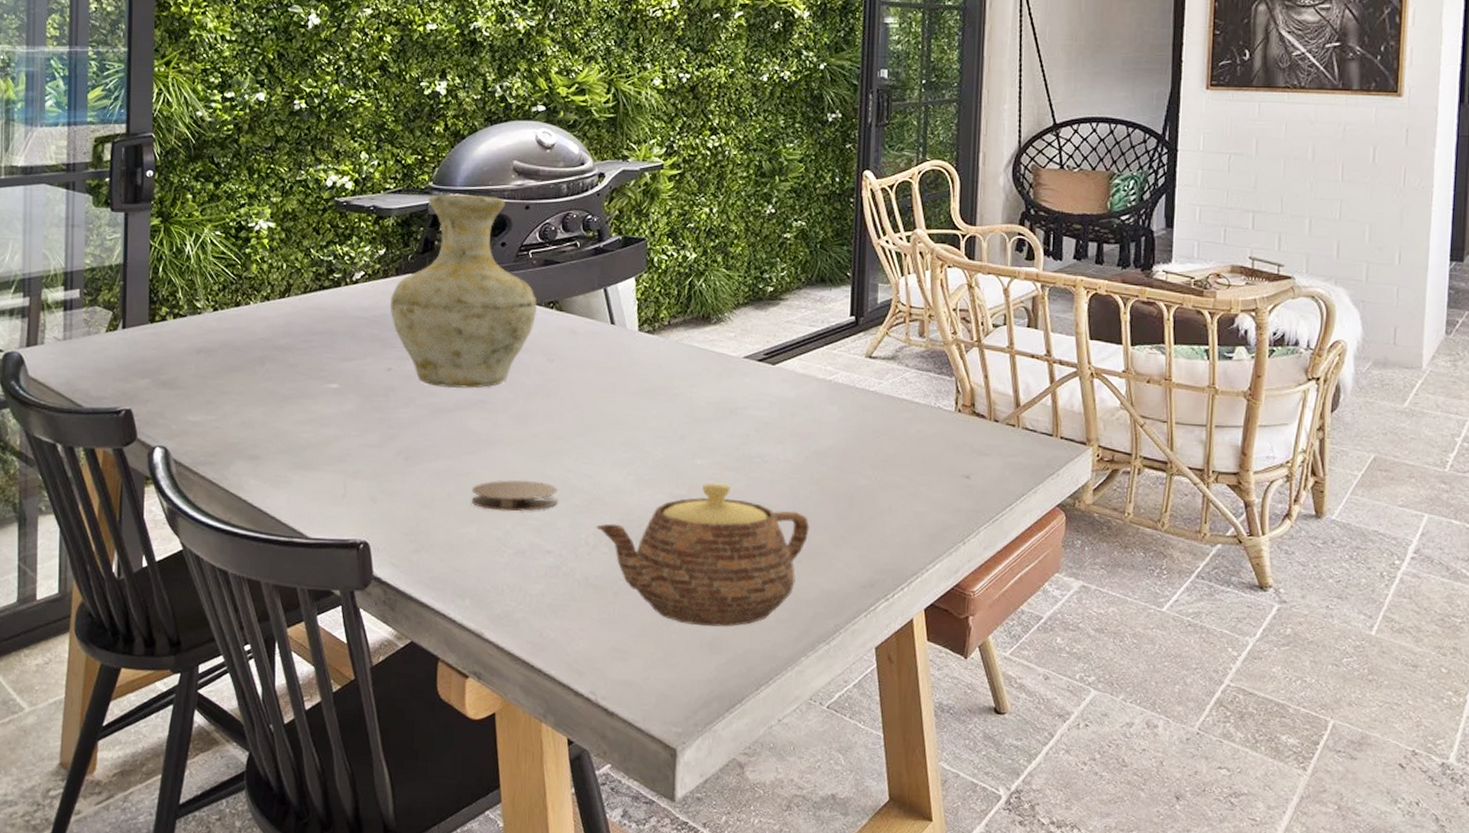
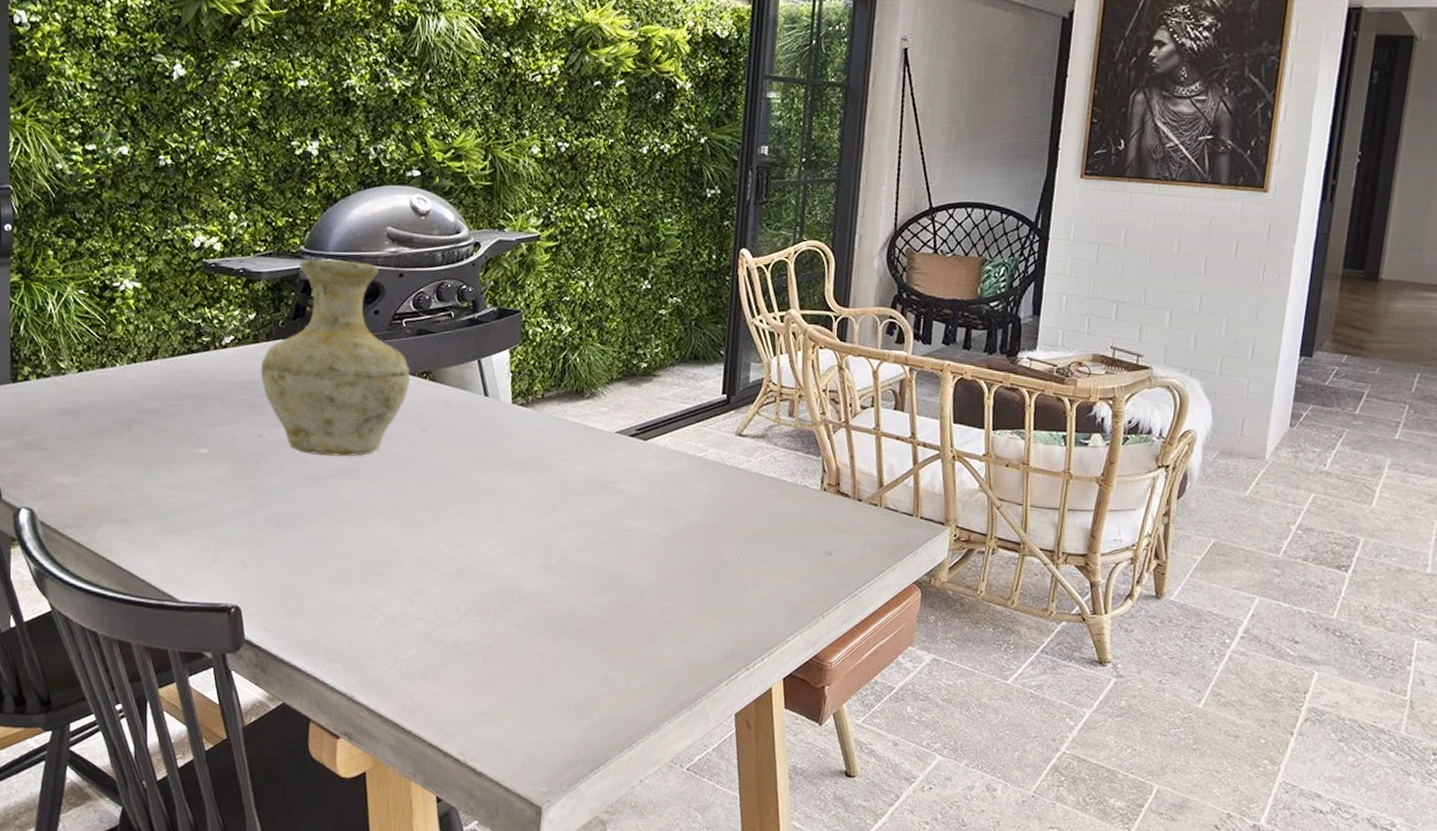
coaster: present [471,480,558,512] -> none [343,548,429,579]
teapot: present [596,483,810,627] -> none [467,554,676,693]

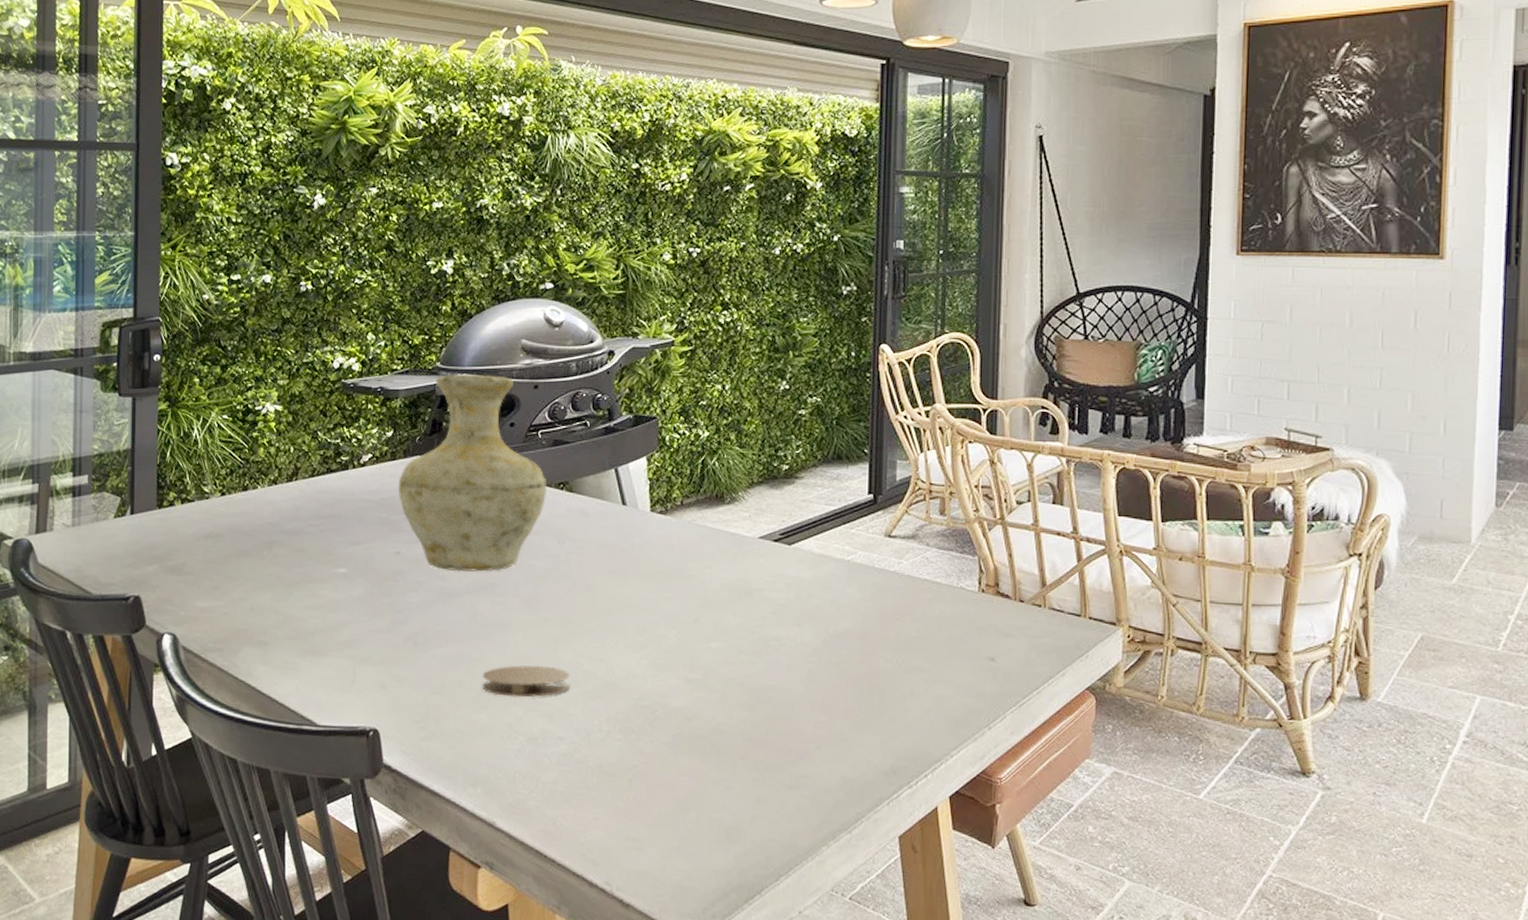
coaster: none [343,548,429,579] -> present [482,665,570,698]

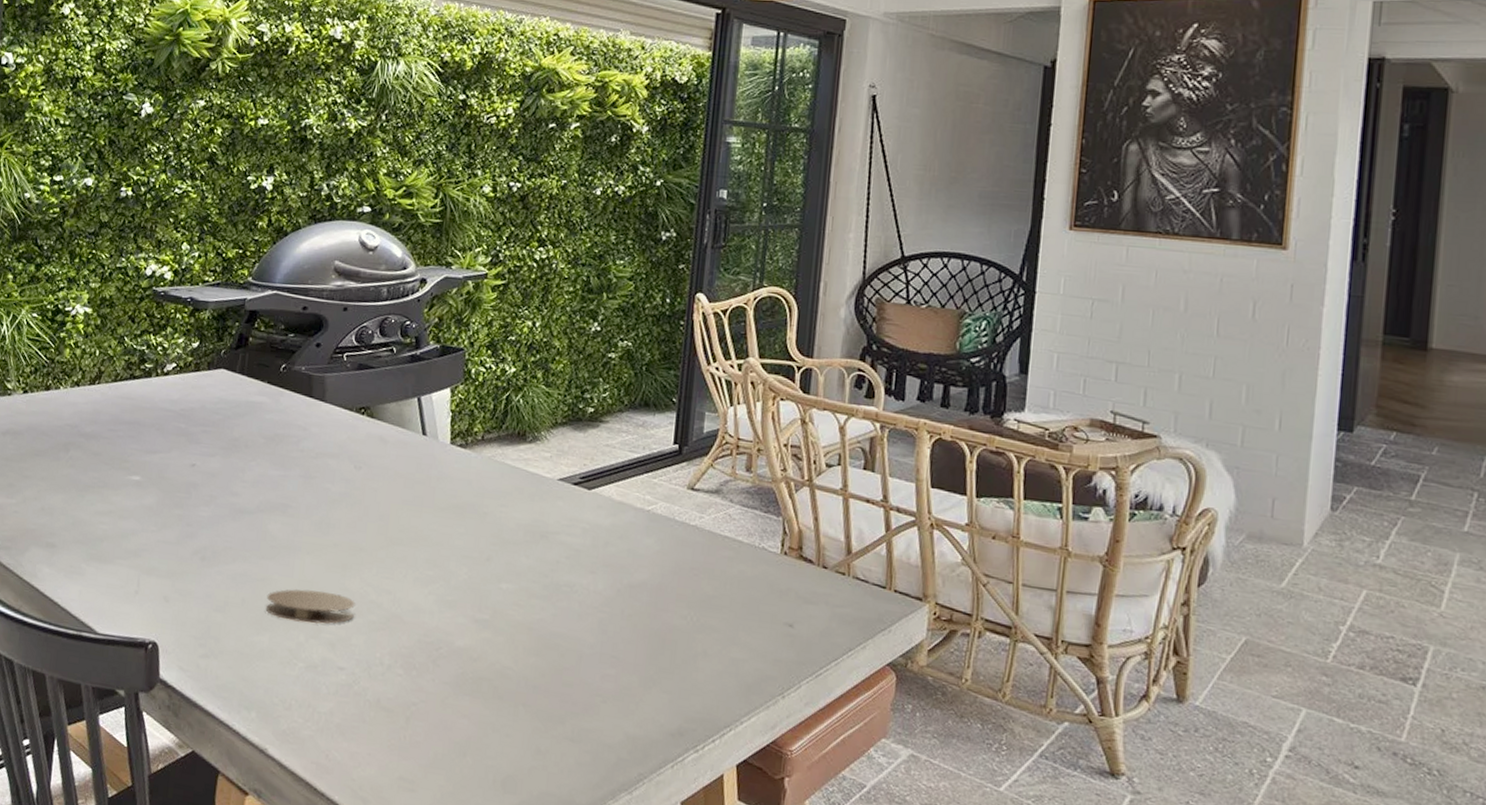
vase: present [398,373,546,573] -> none [199,289,348,492]

